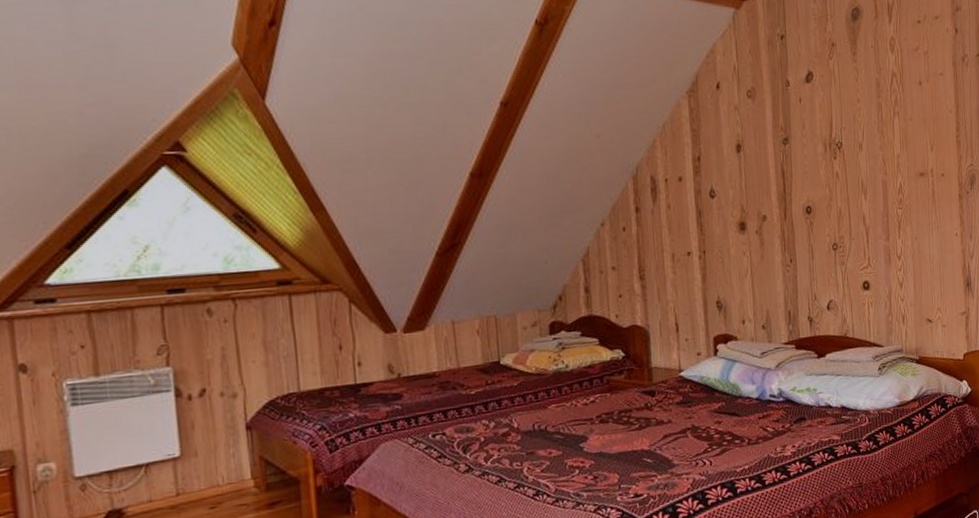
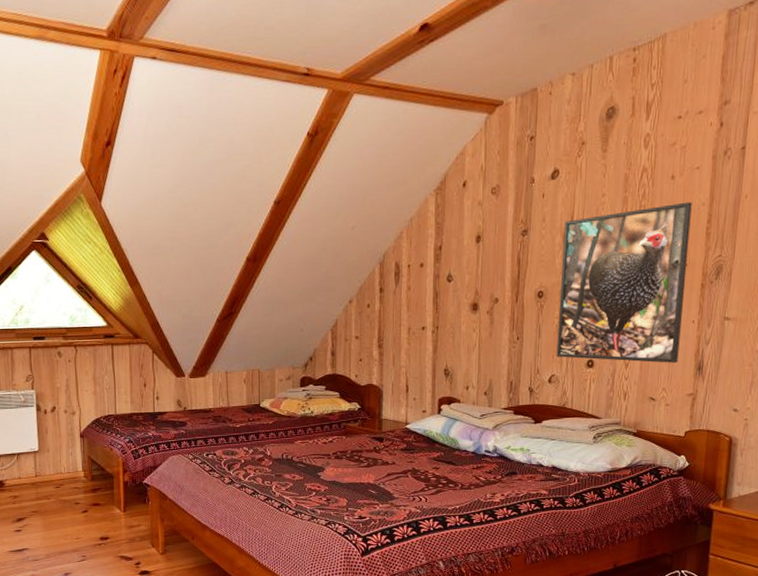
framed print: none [824,109,948,281] -> present [556,202,692,363]

